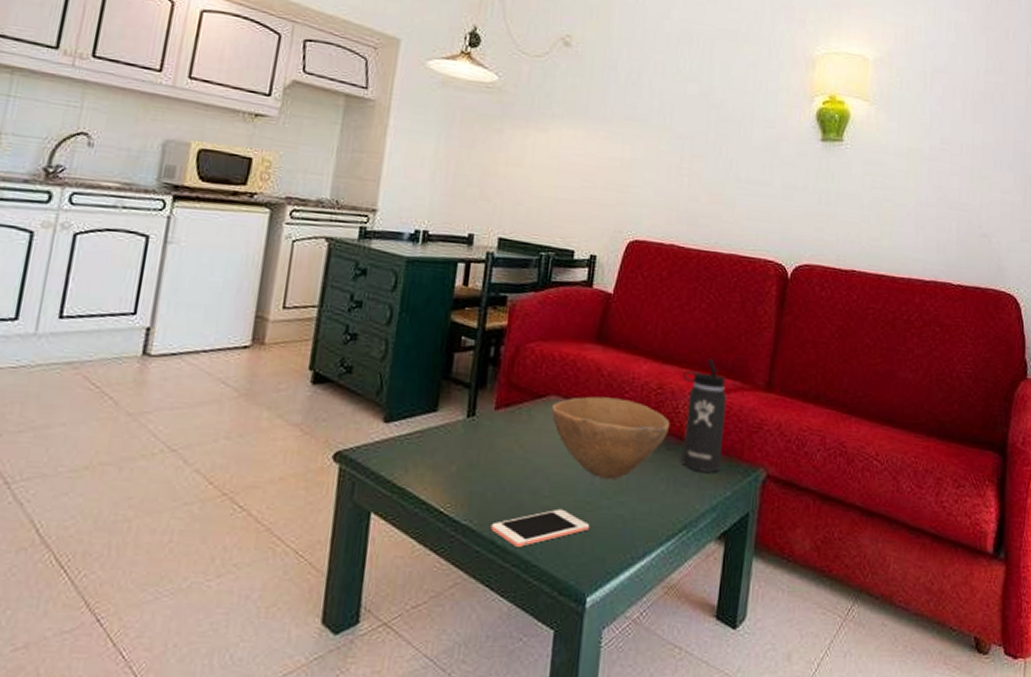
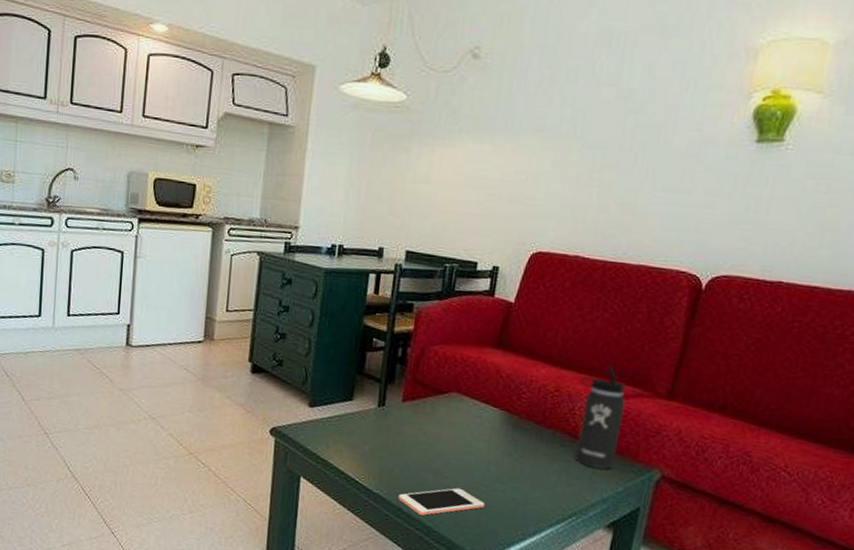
bowl: present [551,396,671,480] -> none [452,394,566,468]

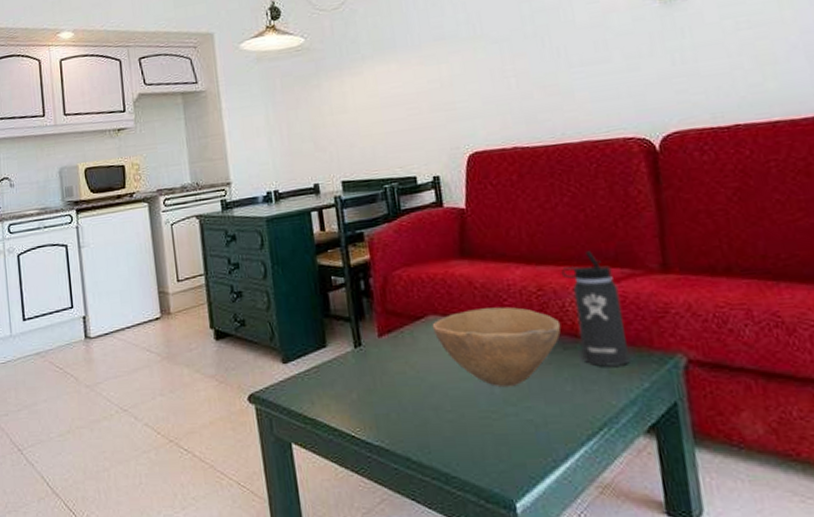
cell phone: present [398,487,484,516] -> none [402,420,500,461]
bowl: none [452,394,566,468] -> present [432,306,561,388]

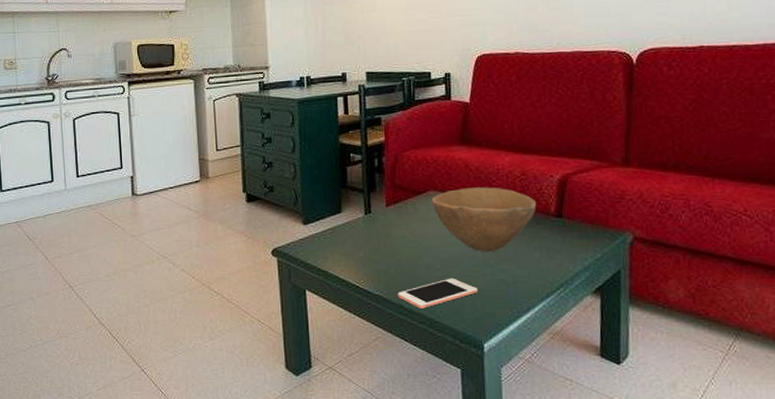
cell phone: none [402,420,500,461] -> present [397,278,477,308]
thermos bottle: present [560,251,631,367] -> none [542,144,589,240]

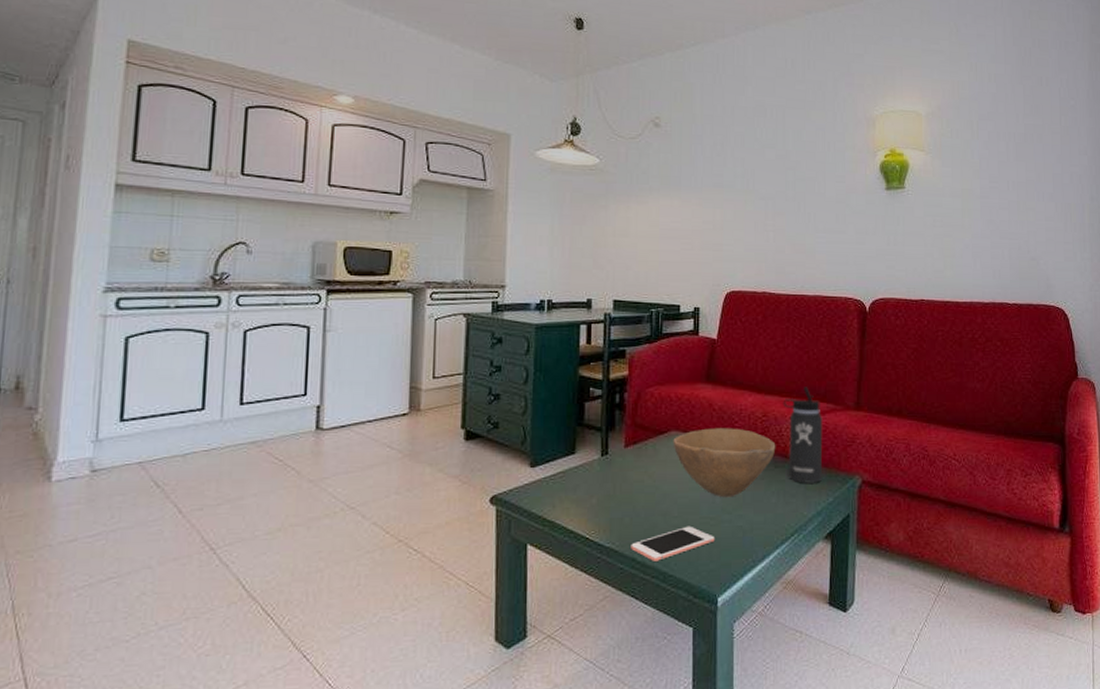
thermos bottle: none [542,144,589,240] -> present [783,387,823,483]

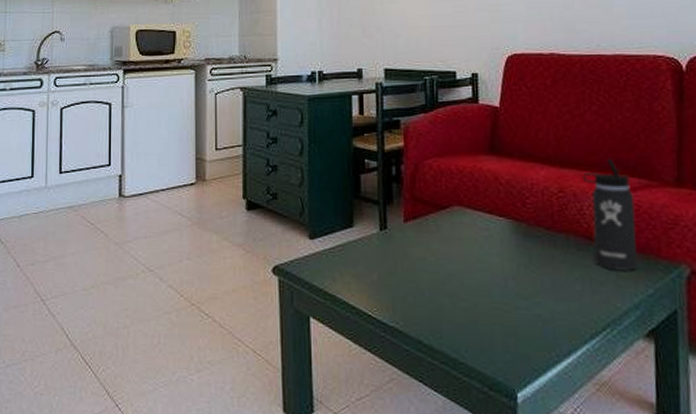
cell phone: present [631,526,714,561] -> none [416,310,509,346]
bowl: present [673,428,776,498] -> none [456,204,577,282]

